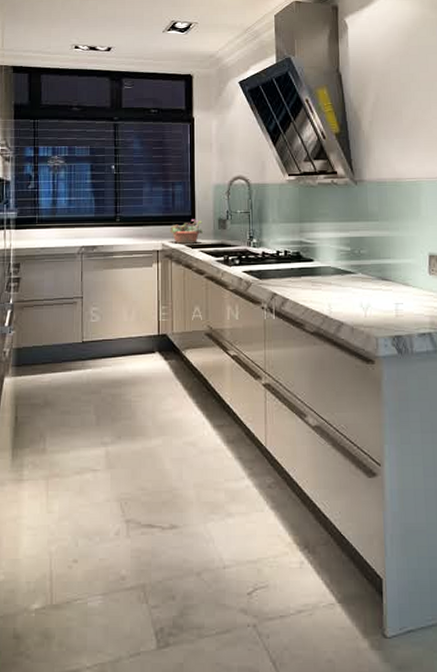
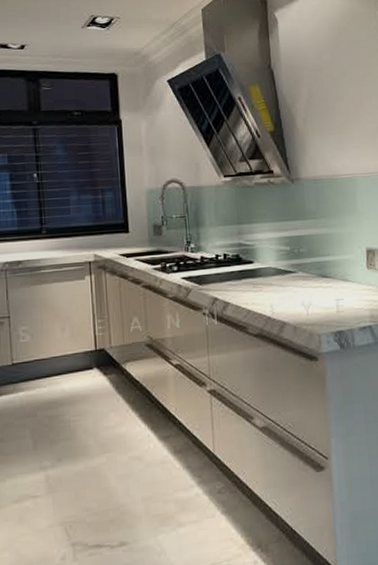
succulent planter: present [170,219,205,244] -> none [101,226,140,254]

